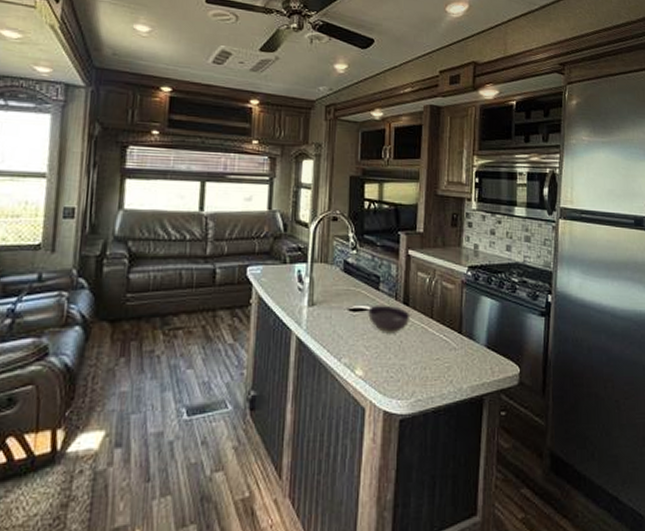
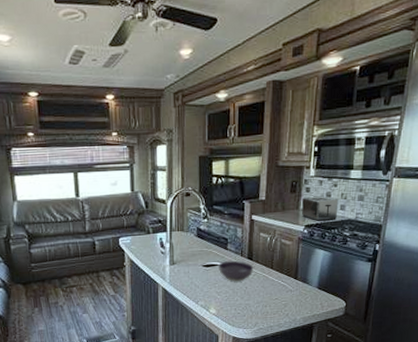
toaster: none [465,233,504,263] -> present [302,197,339,221]

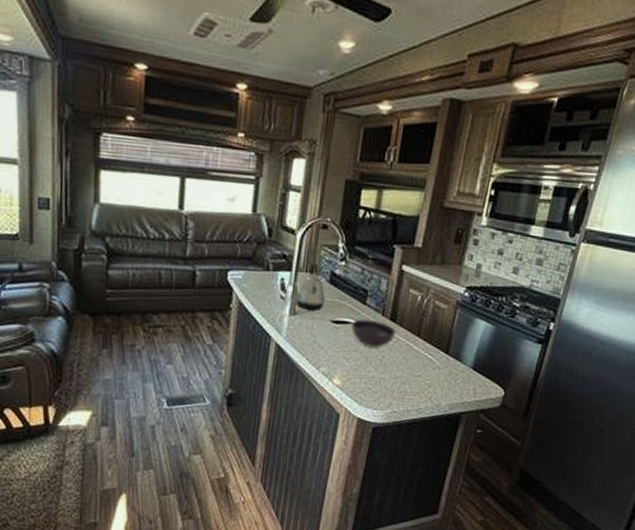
kettle: none [172,221,196,260] -> present [295,261,326,311]
toaster: present [302,197,339,221] -> none [464,251,512,285]

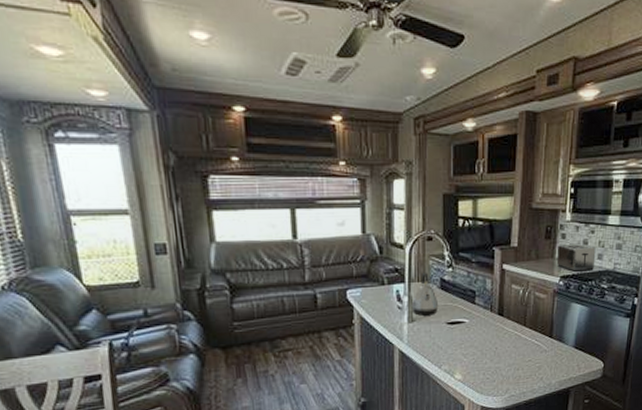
bowl: present [351,318,396,347] -> none [465,316,505,341]
toaster: none [464,251,512,285] -> present [557,244,596,272]

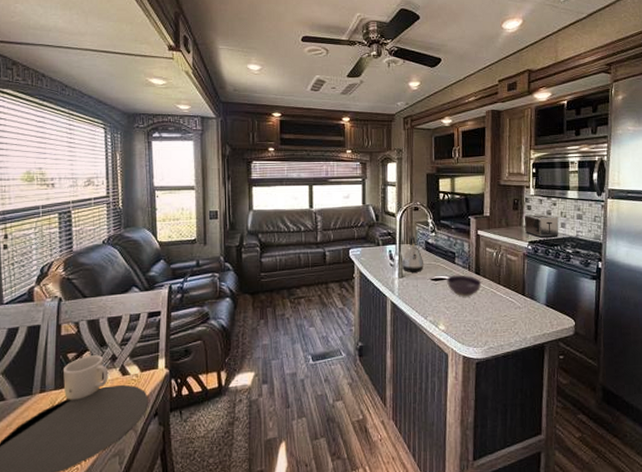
bowl: none [465,316,505,341] -> present [447,275,482,296]

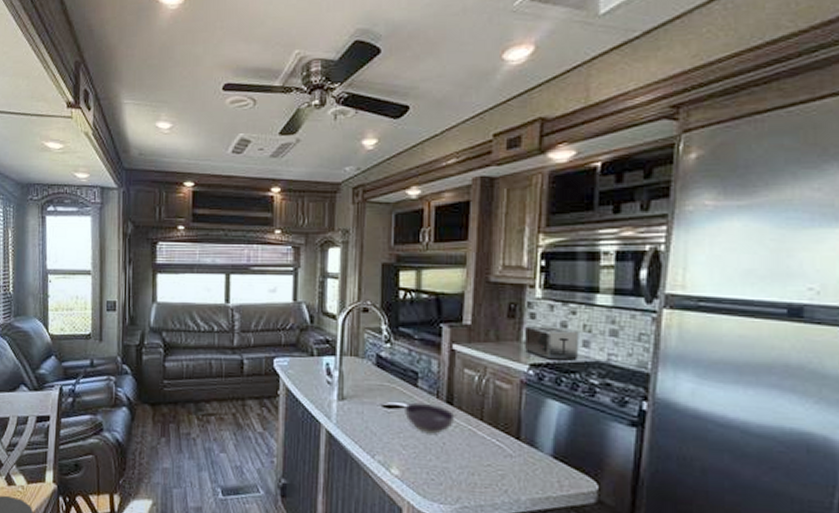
kettle: present [401,235,424,272] -> none [342,344,374,395]

